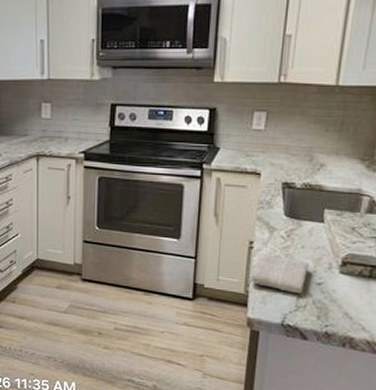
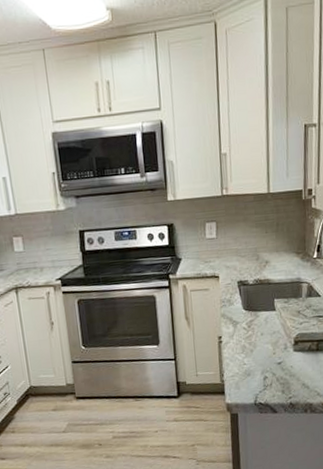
washcloth: present [251,254,309,294] -> none [224,344,270,375]

